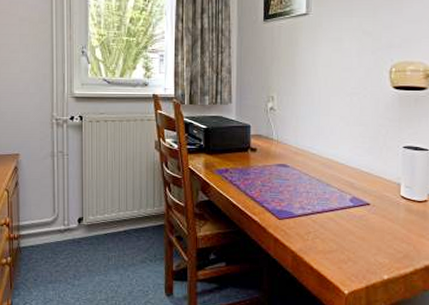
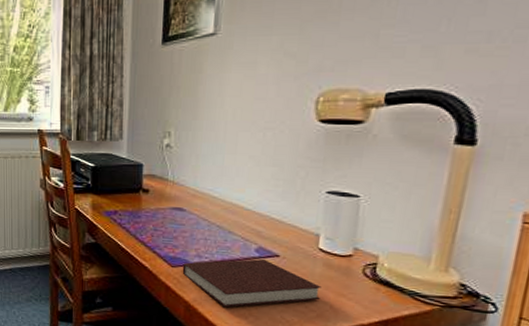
notebook: none [288,208,405,254] -> present [182,259,321,307]

